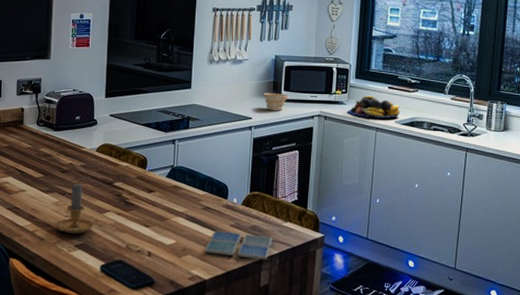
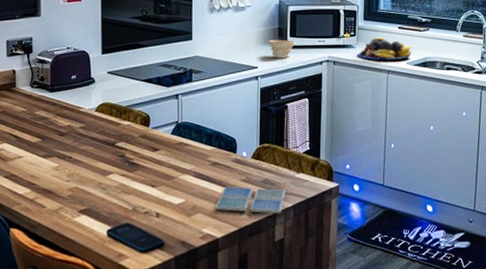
candle: present [55,182,94,234] -> none [56,145,98,199]

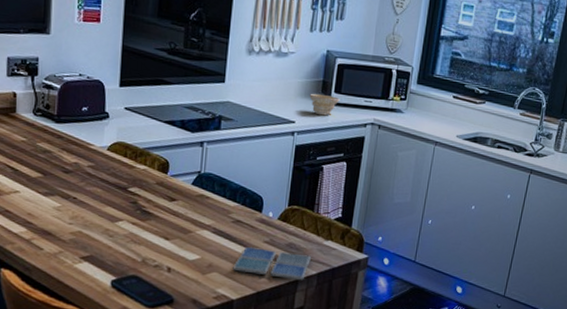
fruit bowl: present [358,37,411,60] -> none [405,104,463,132]

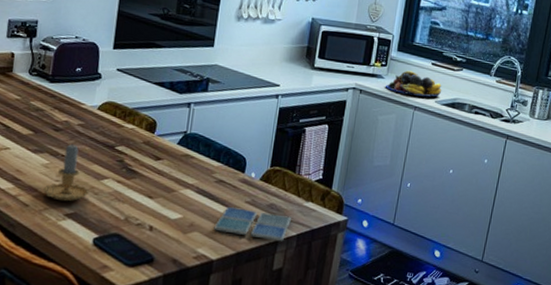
candle: none [57,185,104,245] -> present [43,143,89,202]
bowl: present [309,93,340,116] -> none [294,58,323,80]
fruit bowl: none [405,104,463,132] -> present [386,70,442,97]

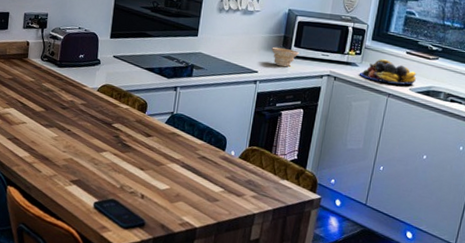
candle: present [43,143,89,202] -> none [53,120,91,170]
drink coaster: present [214,206,291,242] -> none [197,181,268,215]
bowl: none [294,58,323,80] -> present [271,46,299,67]

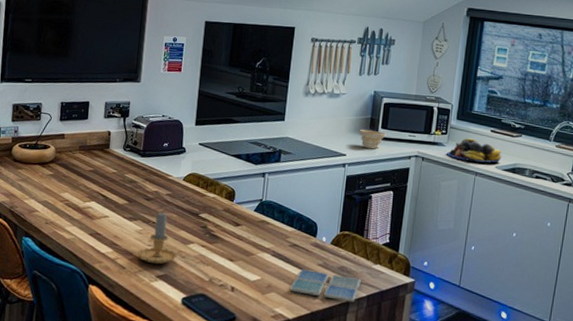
candle: none [53,120,91,170] -> present [137,211,177,265]
drink coaster: none [197,181,268,215] -> present [289,269,361,303]

